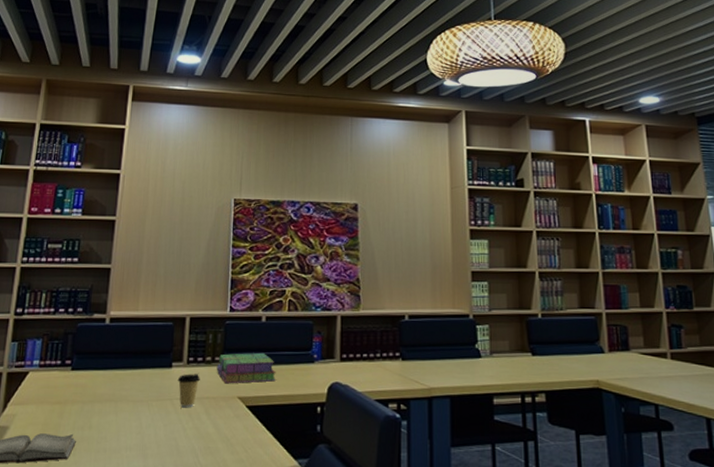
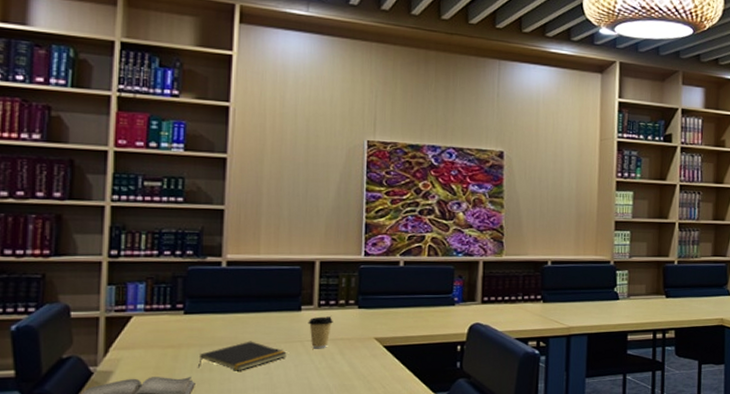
notepad: none [80,398,159,430] -> present [198,341,288,371]
stack of books: present [216,352,276,384] -> none [350,295,415,326]

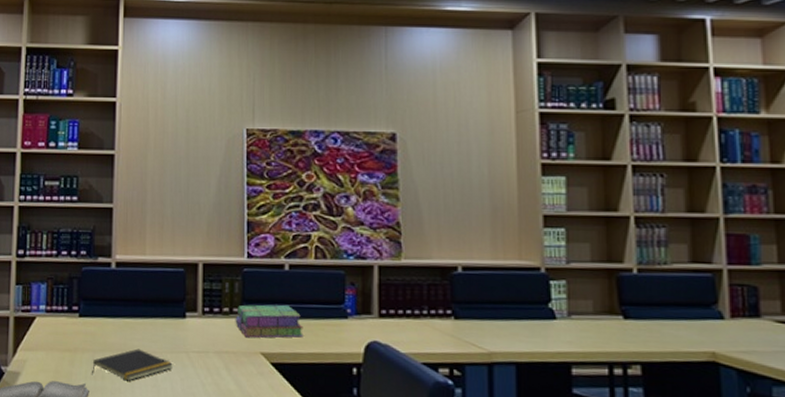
coffee cup: present [308,316,333,349] -> none [192,325,218,362]
stack of books: none [350,295,415,326] -> present [235,304,303,338]

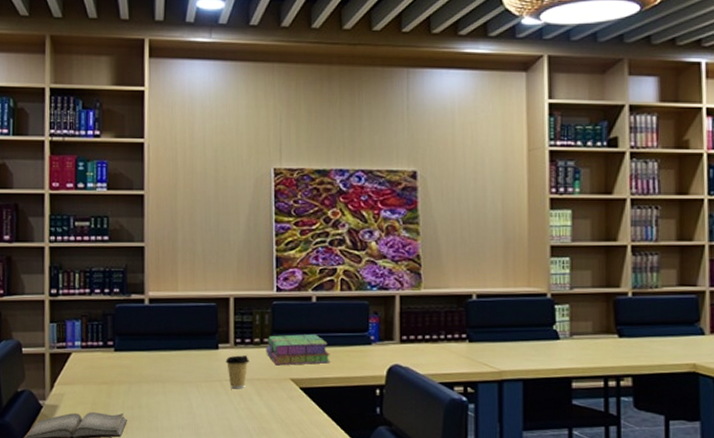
notepad: present [92,348,174,381] -> none [129,379,208,410]
coffee cup: none [192,325,218,362] -> present [225,355,249,389]

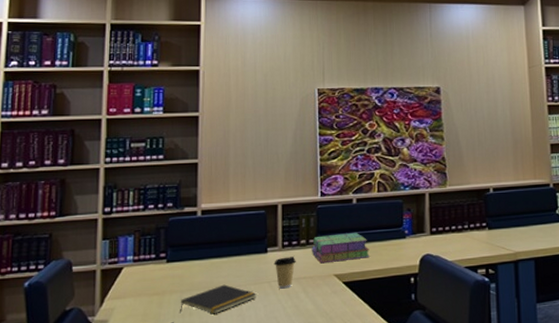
notepad: none [129,379,208,410] -> present [180,284,257,314]

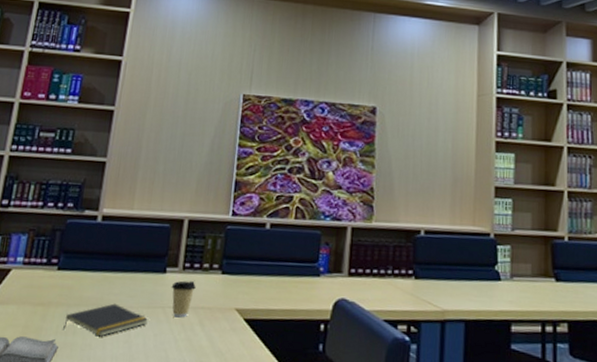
stack of books: present [311,232,370,264] -> none [214,261,278,294]

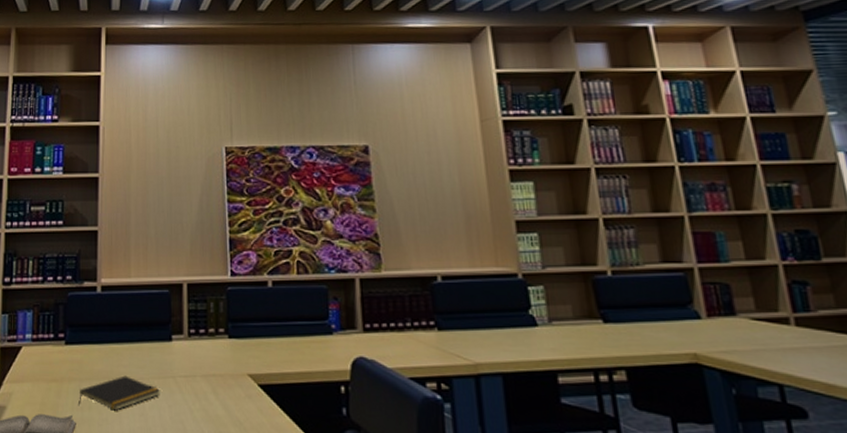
coffee cup: present [171,281,196,318] -> none [179,348,204,387]

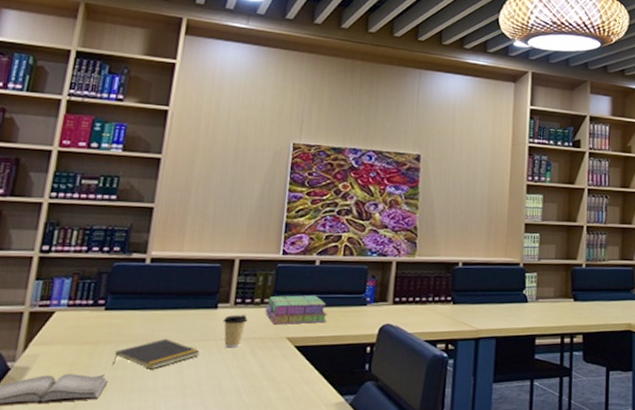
coffee cup: none [179,348,204,387] -> present [223,315,248,348]
stack of books: none [221,322,290,359] -> present [265,295,327,325]

